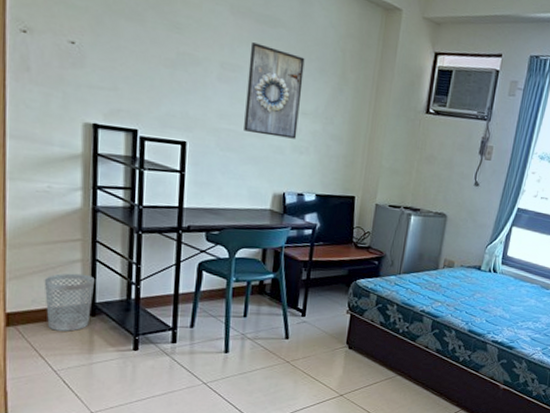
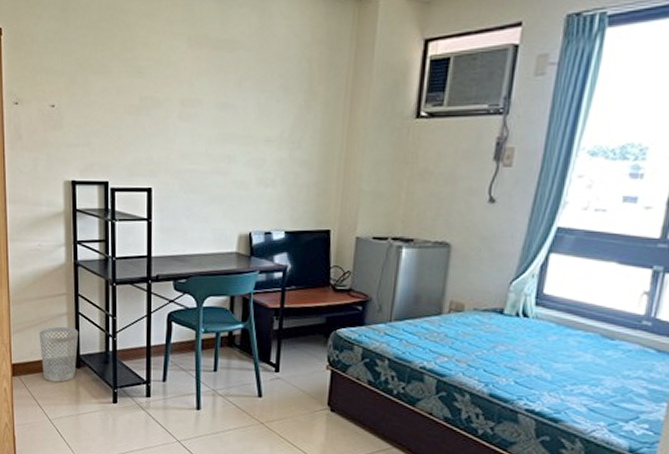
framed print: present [244,42,305,139] -> none [206,72,266,171]

